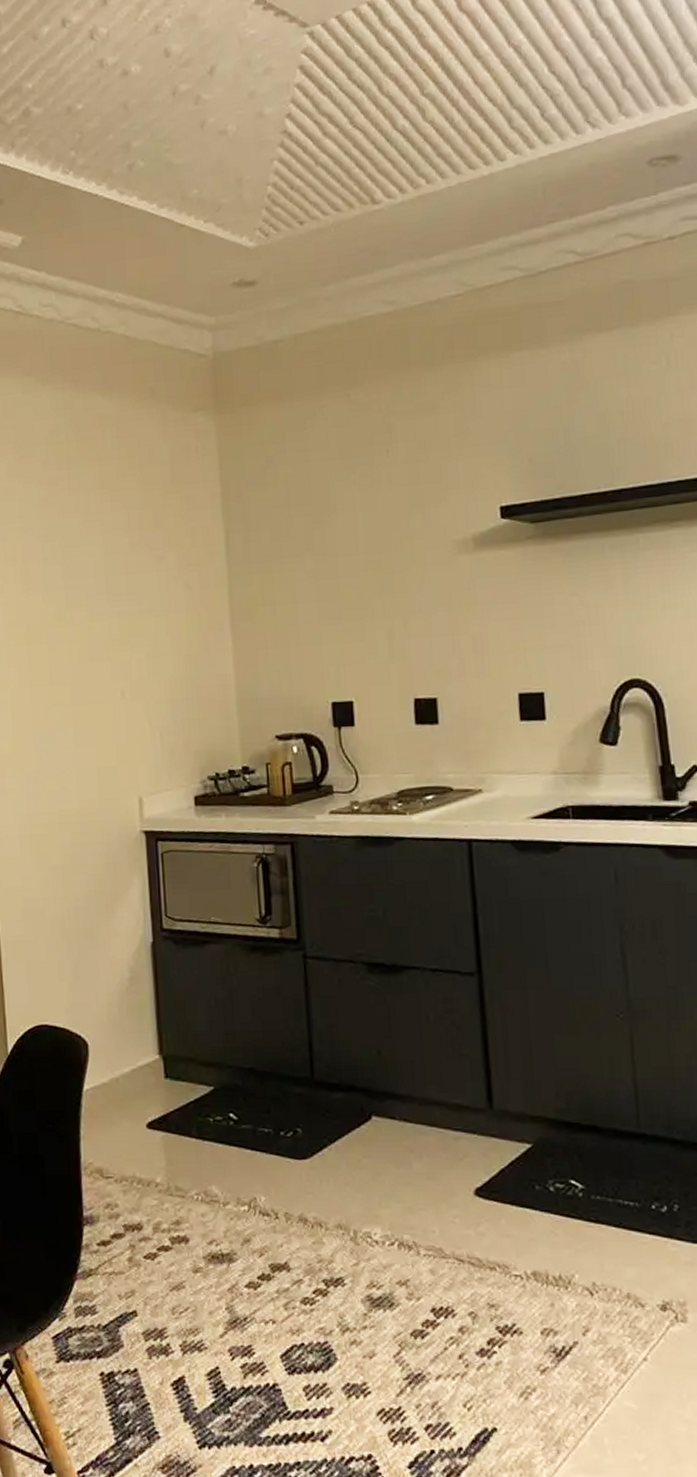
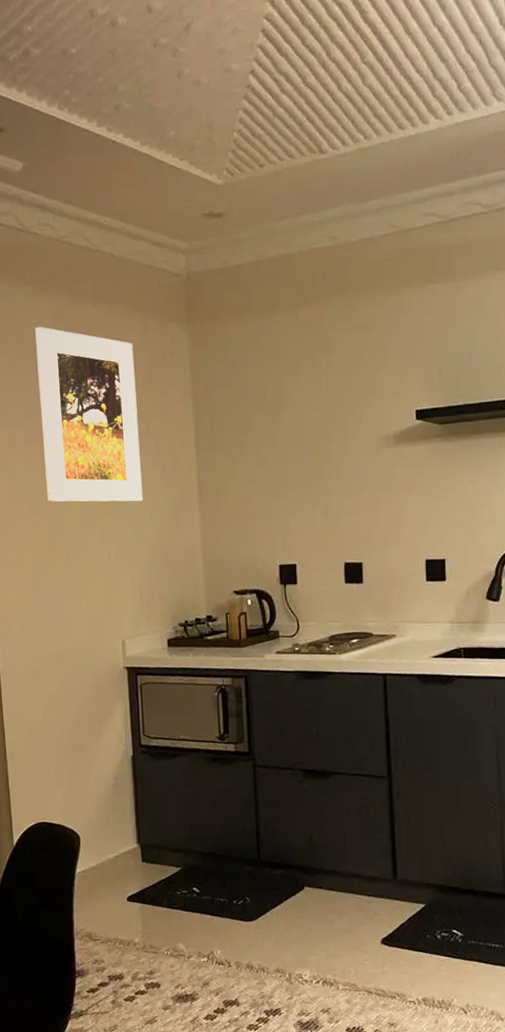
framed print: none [35,423,163,631] -> present [35,326,143,503]

